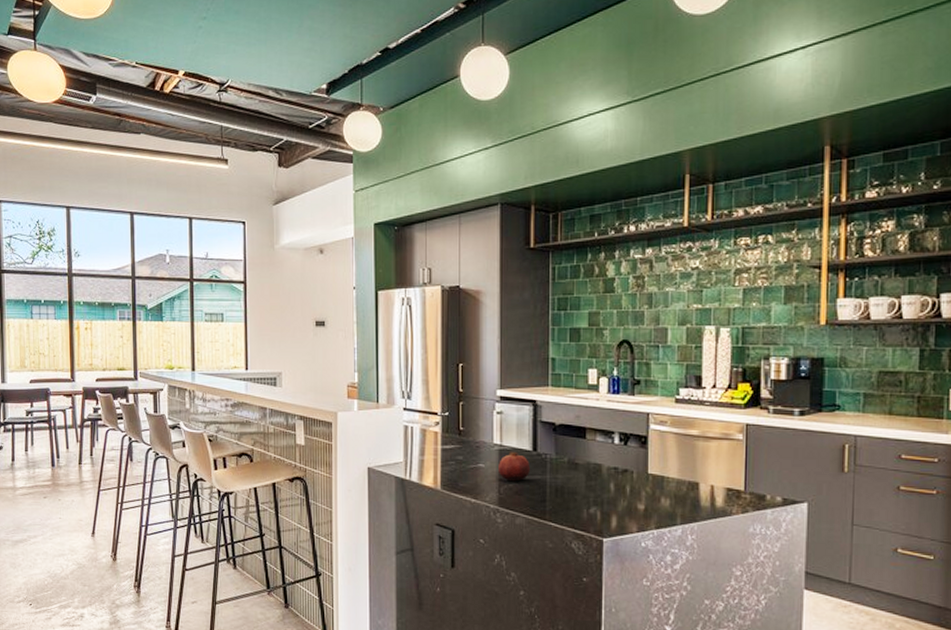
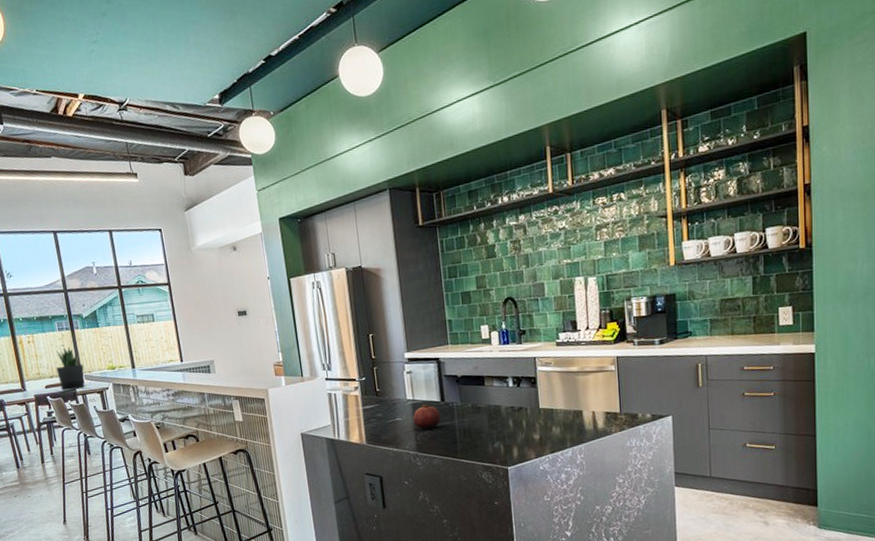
planter: none [110,339,141,388] -> present [56,347,85,391]

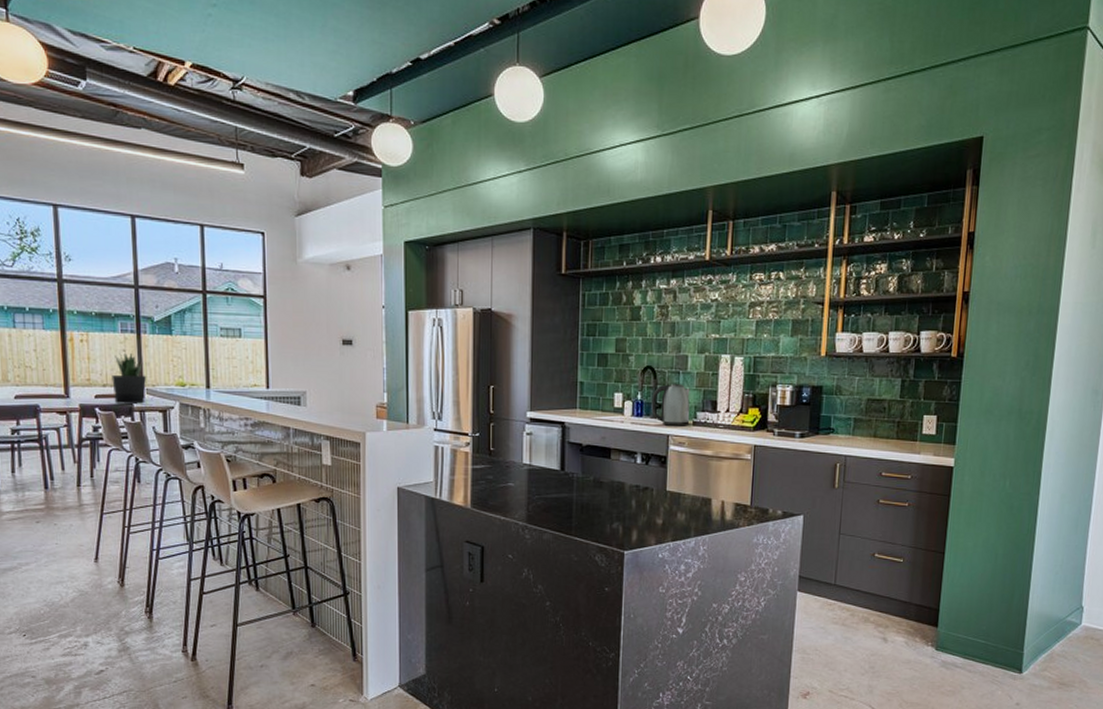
fruit: present [413,403,440,430] -> none [527,471,557,500]
kettle: none [515,309,554,350] -> present [651,383,690,426]

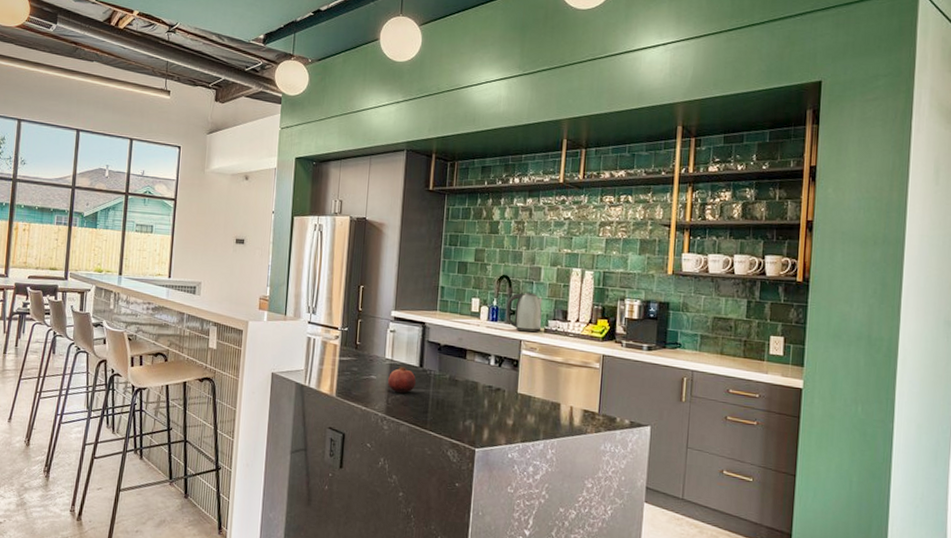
planter: present [111,353,147,405] -> none [43,242,72,286]
fruit: none [527,471,557,500] -> present [388,366,416,394]

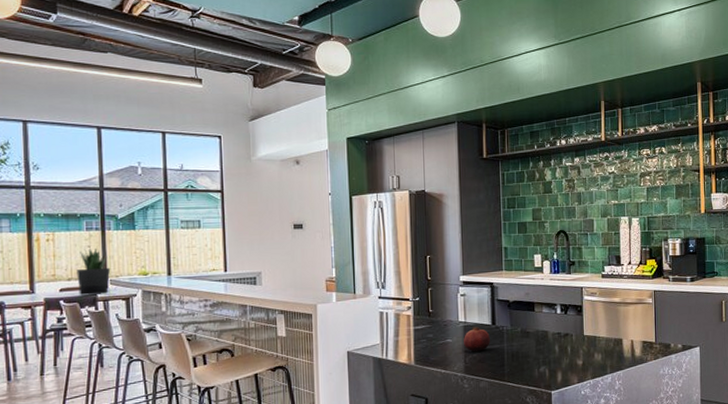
planter: none [43,242,72,286] -> present [76,249,111,296]
kettle: present [506,292,543,333] -> none [566,243,599,280]

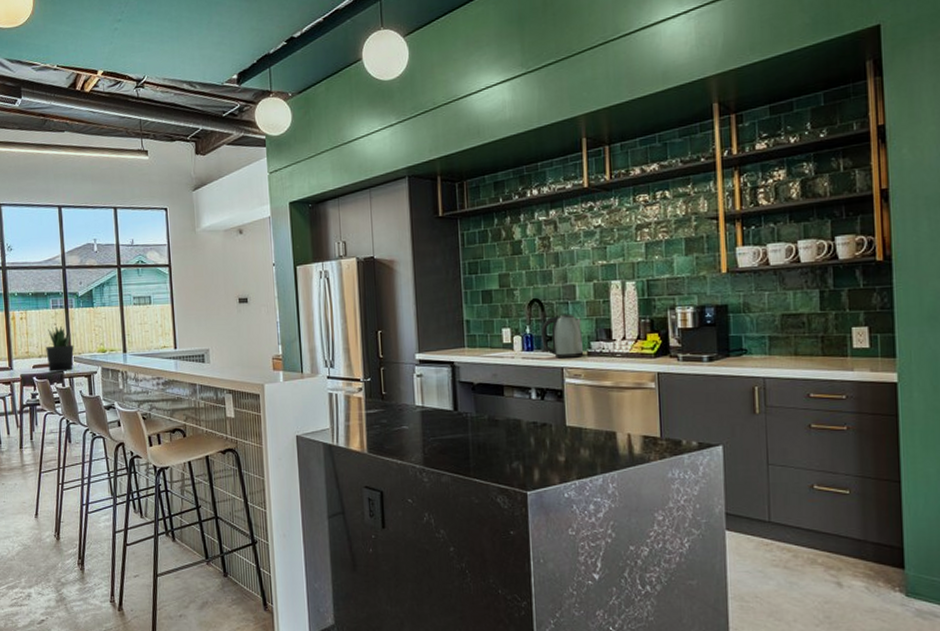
fruit: present [464,326,490,352] -> none [422,412,452,441]
kettle: none [566,243,599,280] -> present [541,313,584,359]

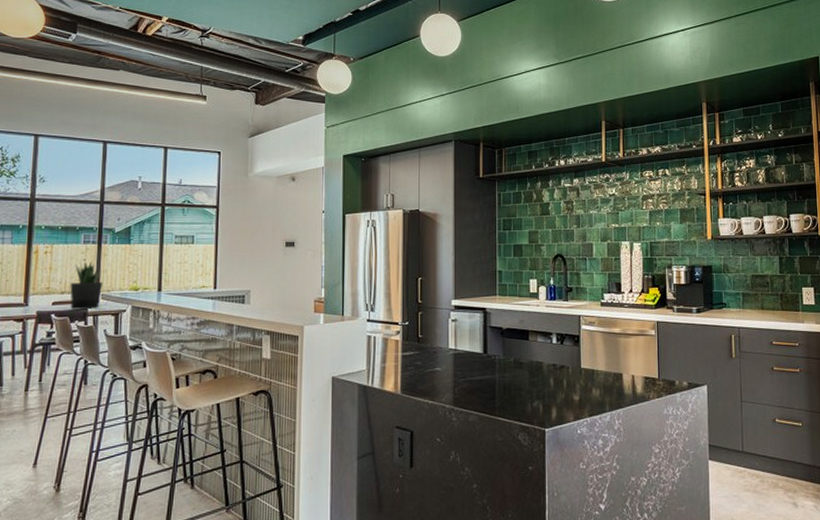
kettle: present [541,313,584,359] -> none [563,268,598,307]

